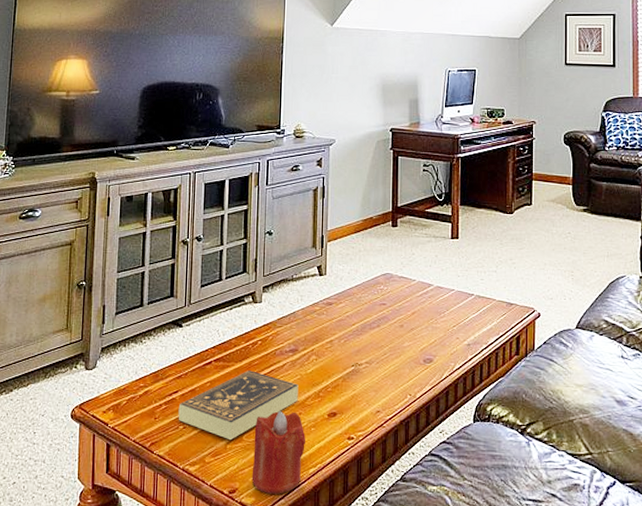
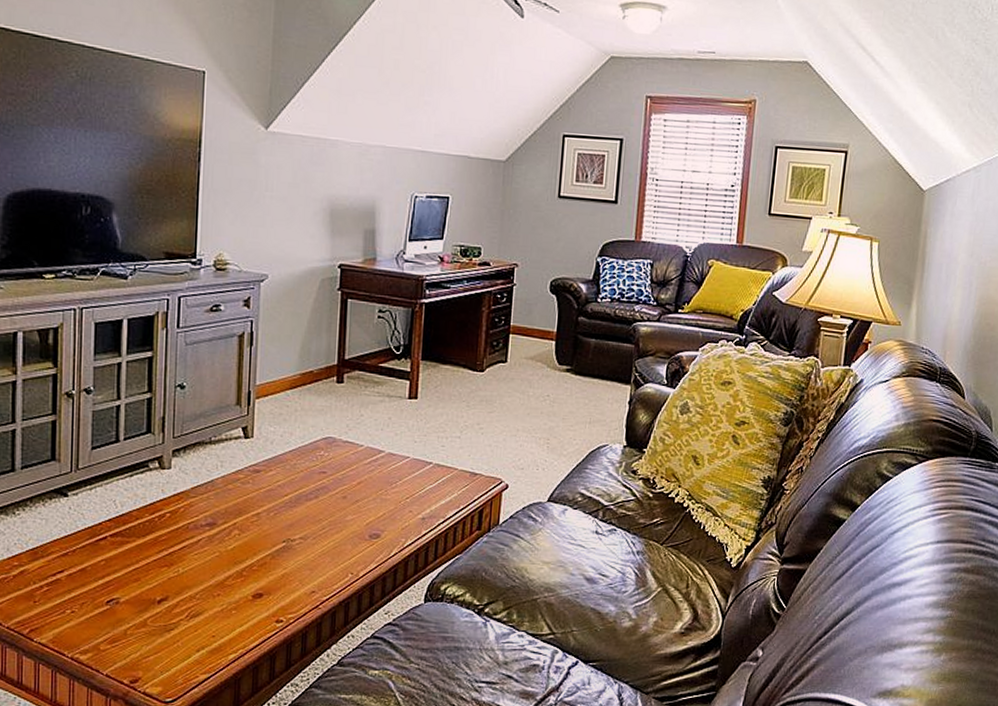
book: present [178,370,299,441] -> none [64,547,217,626]
candle: present [251,411,305,494] -> none [158,592,225,683]

